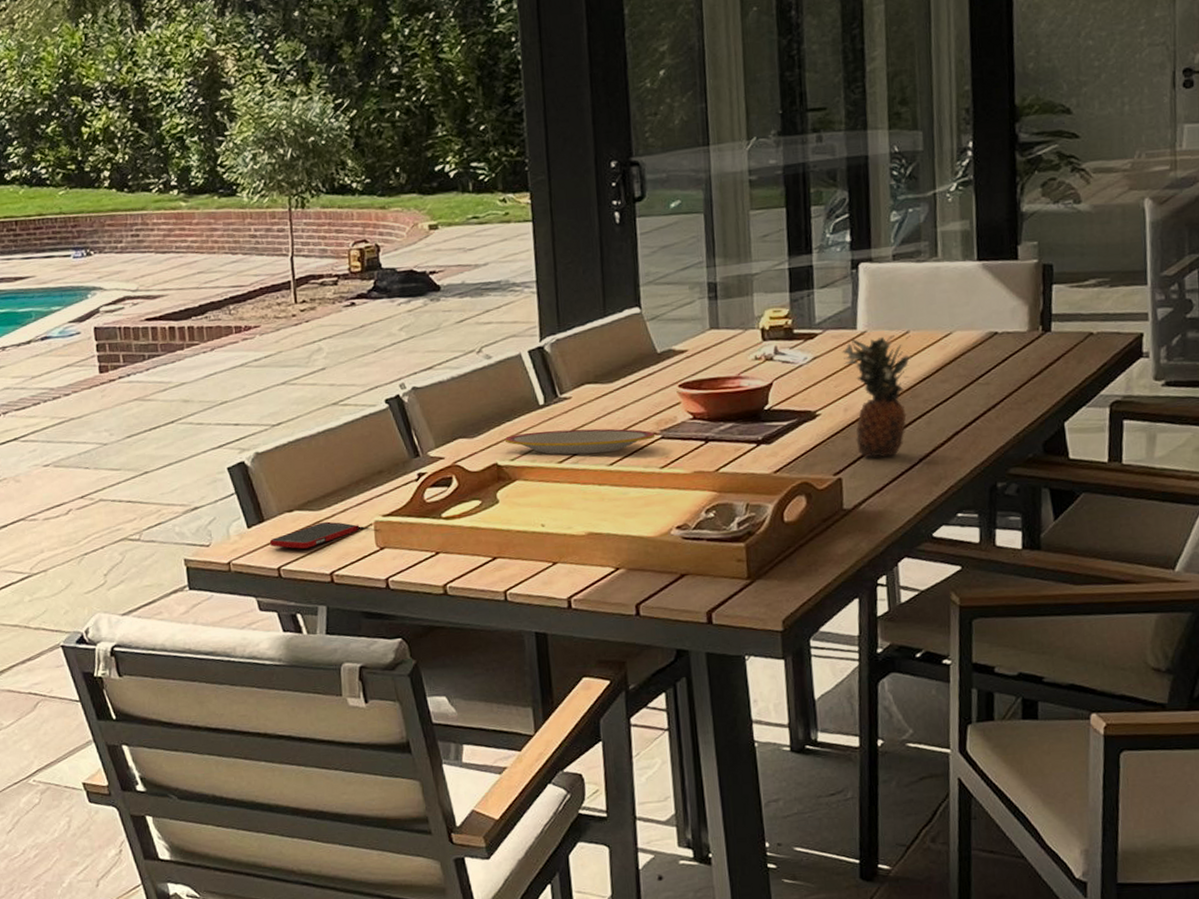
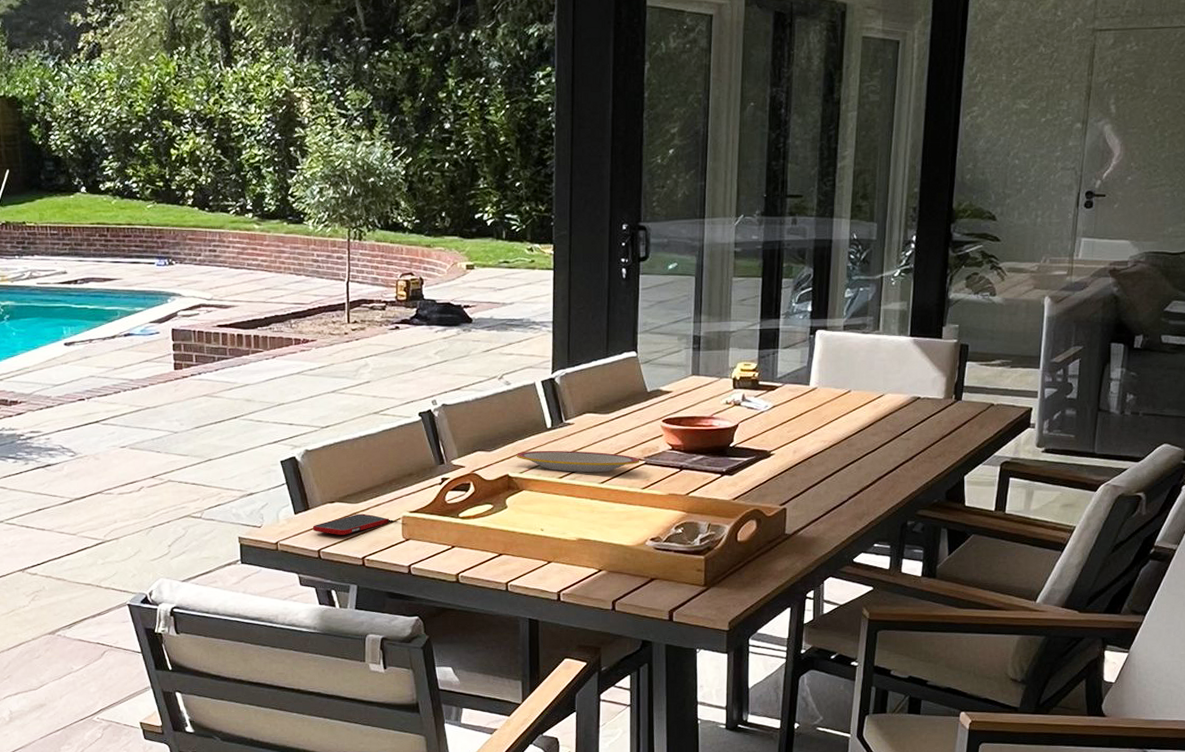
fruit: present [842,335,913,458] -> none [796,393,852,494]

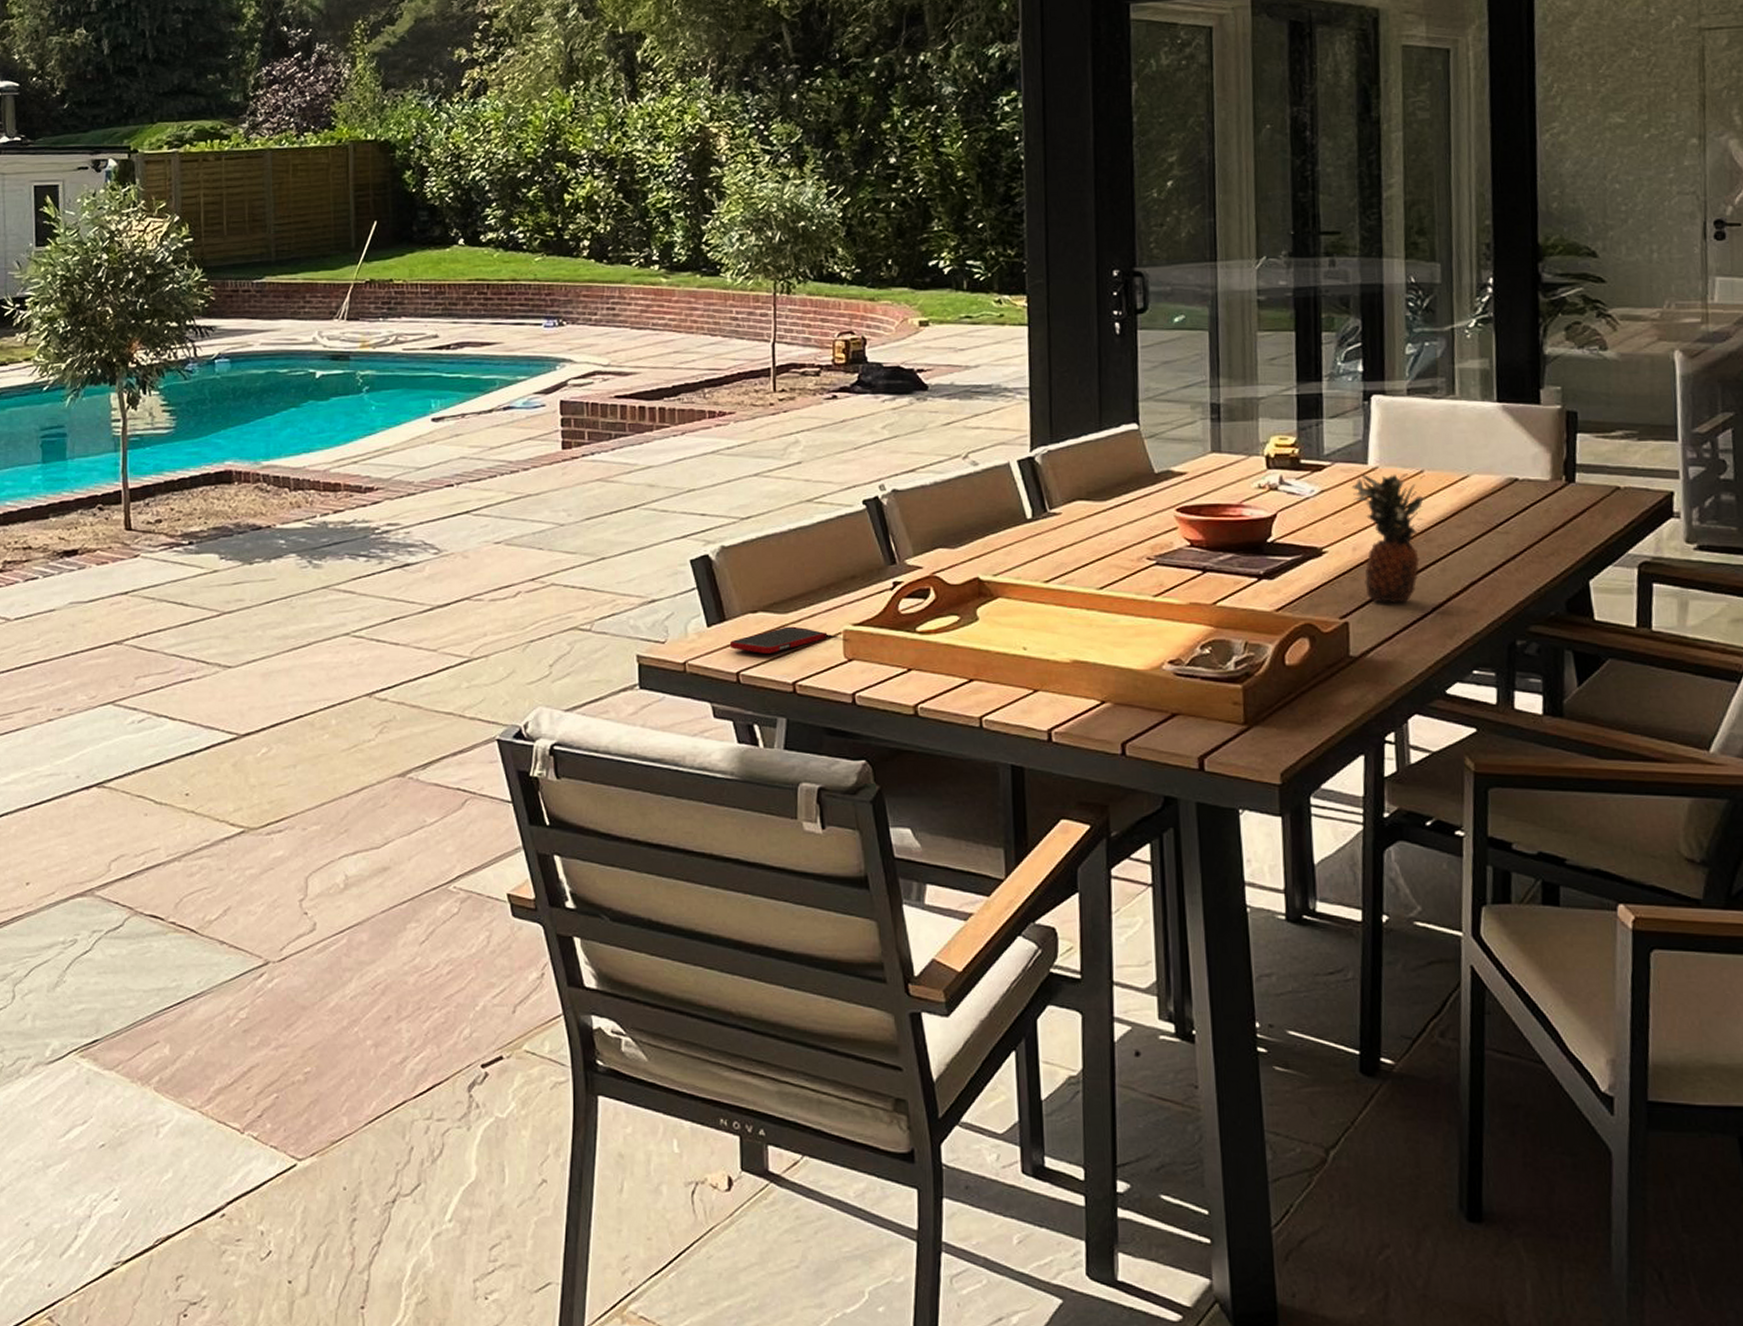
plate: present [516,450,640,473] -> none [988,547,1150,576]
fruit: none [796,393,852,494] -> present [1351,473,1427,604]

